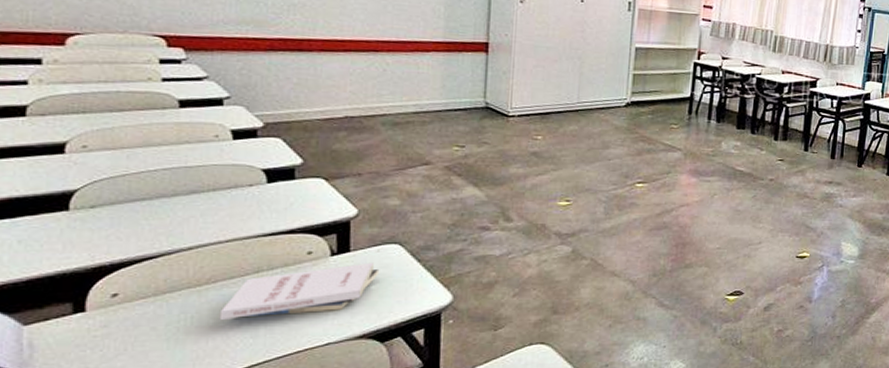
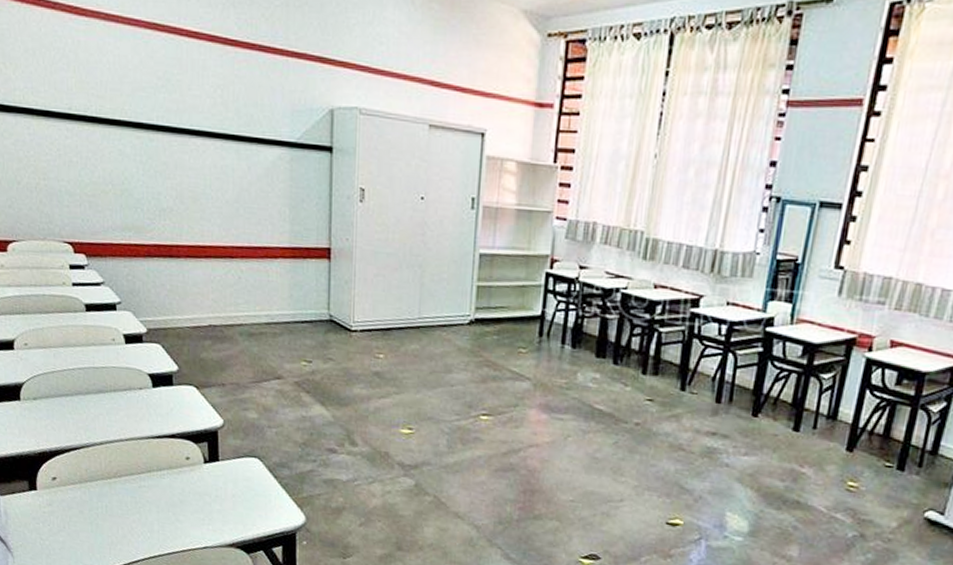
books: present [219,262,380,321] -> none [125,473,244,517]

